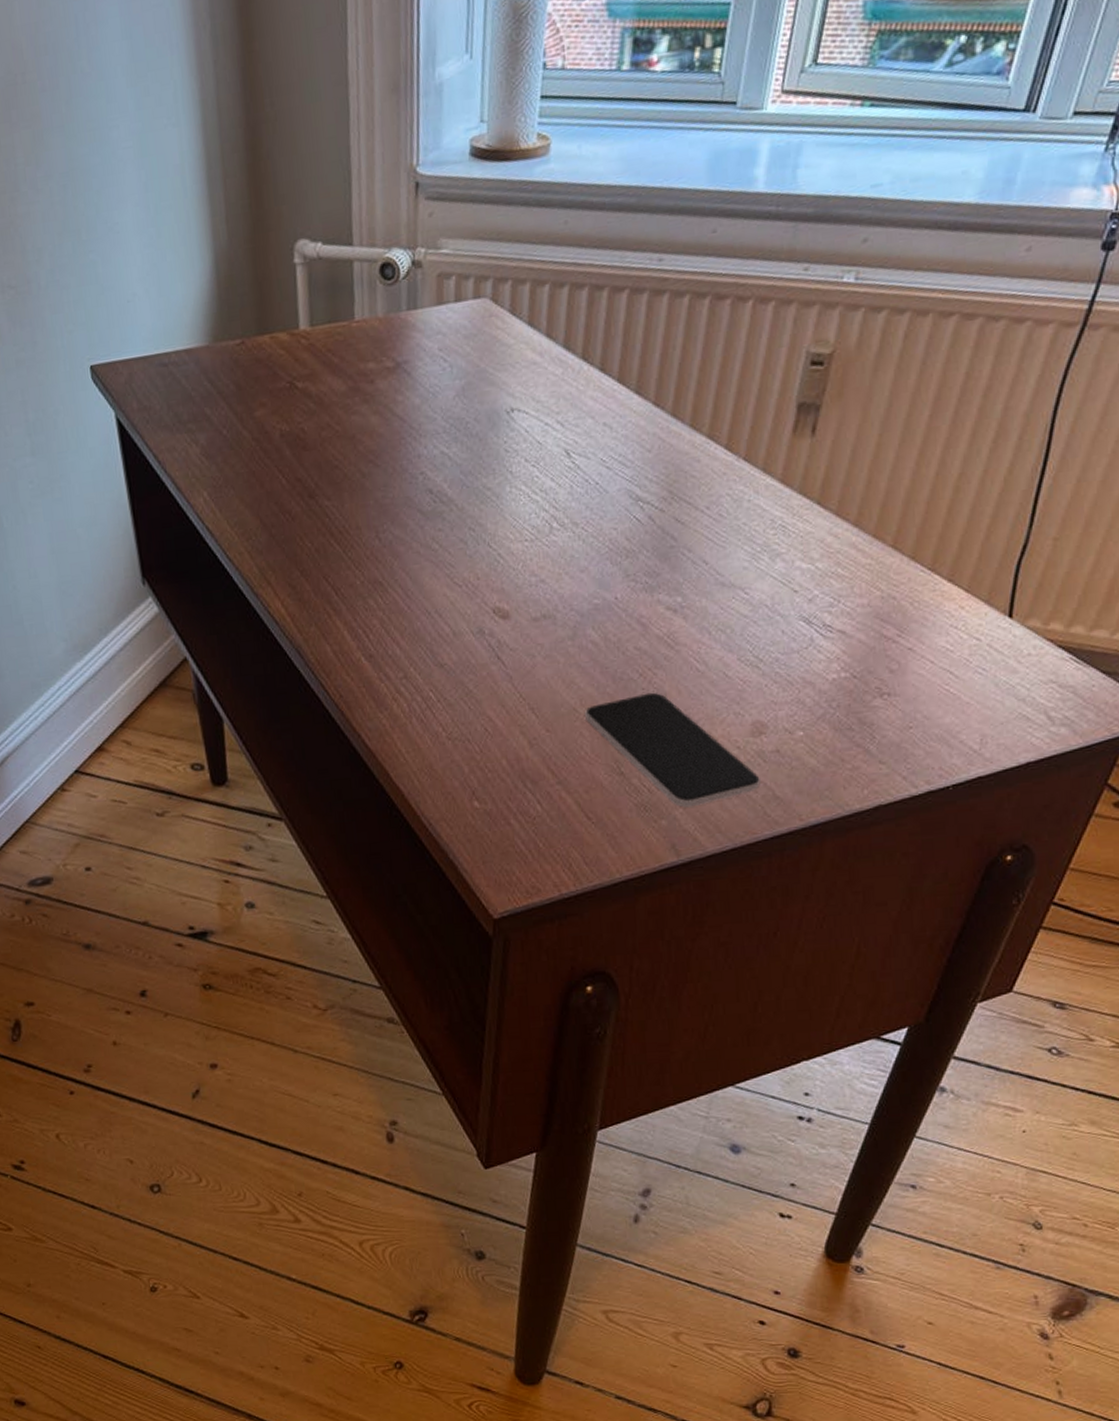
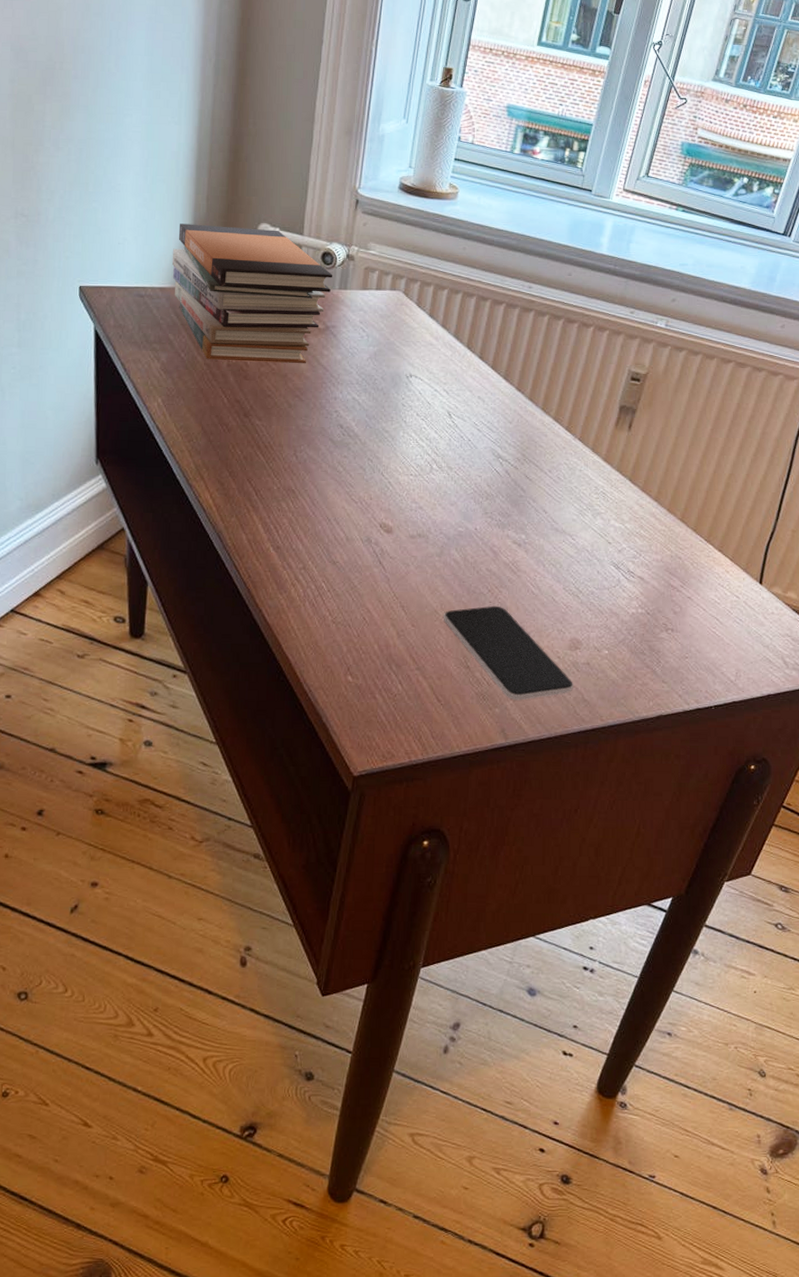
book stack: none [194,245,398,433] -> present [172,223,333,363]

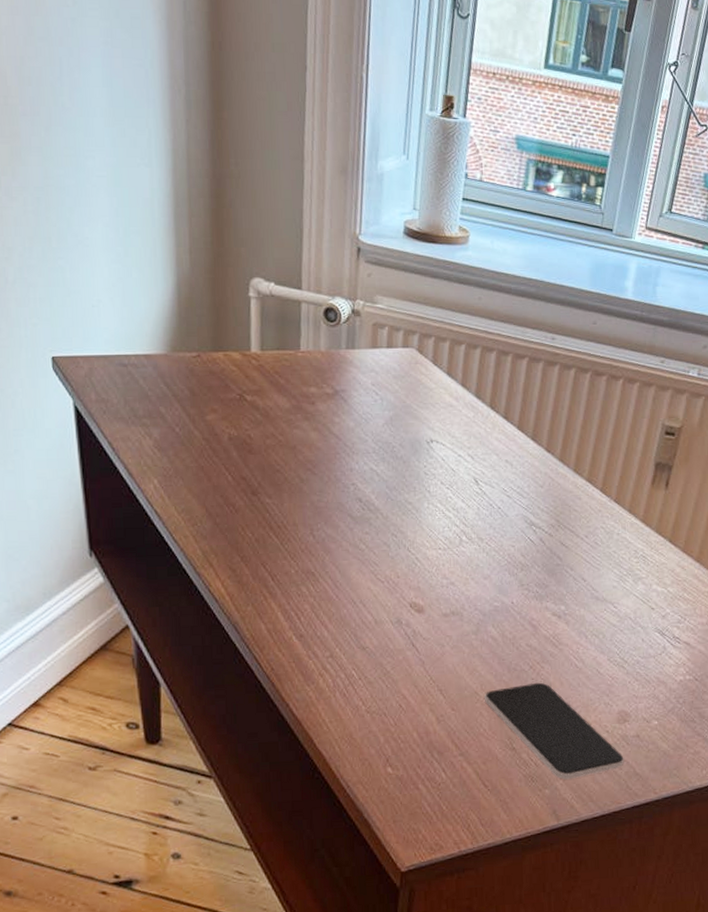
book stack: present [172,223,333,363] -> none [156,281,339,434]

